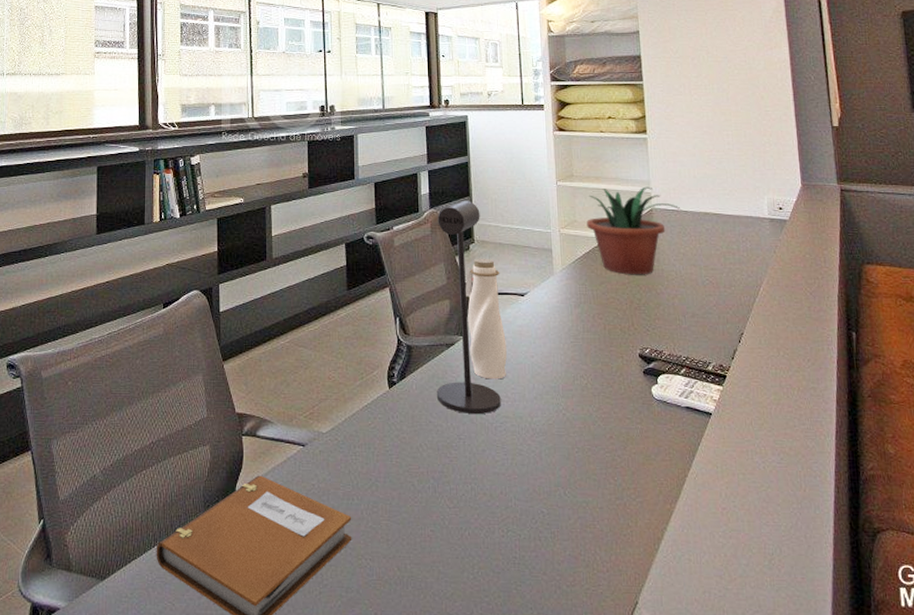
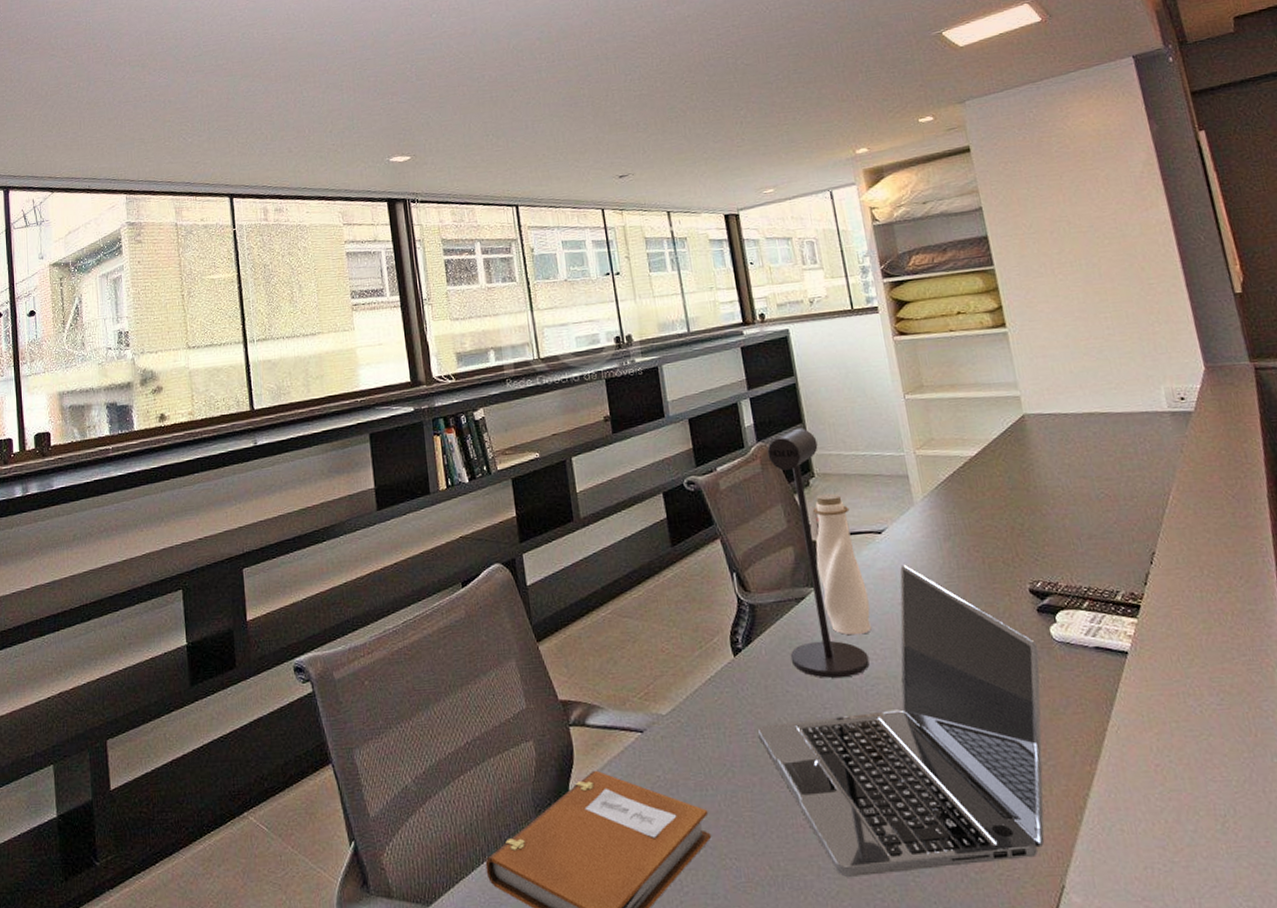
laptop: none [401,324,641,582] -> present [757,564,1045,877]
potted plant: present [587,186,681,275] -> none [945,389,1060,496]

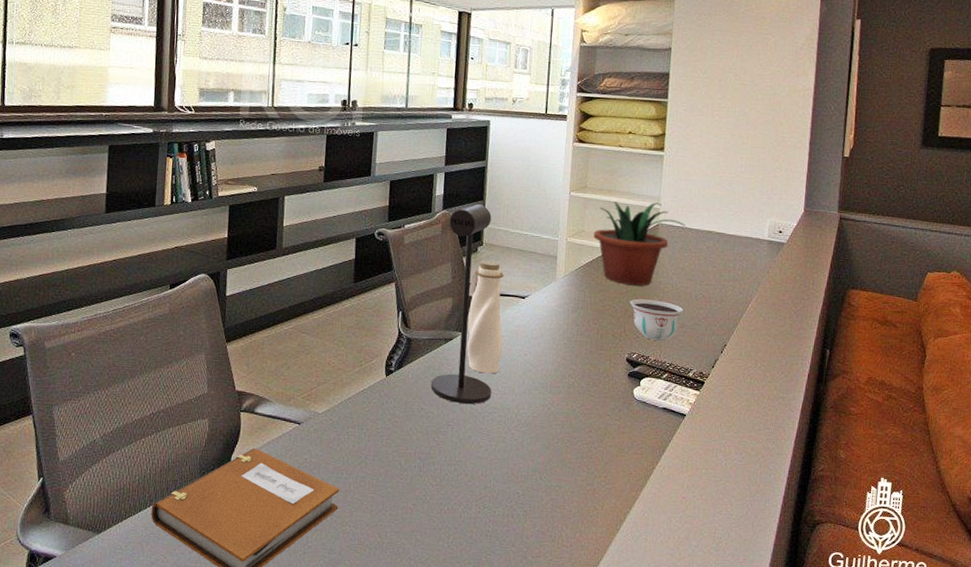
laptop: present [757,564,1045,877] -> none [391,325,621,551]
potted plant: none [945,389,1060,496] -> present [593,202,686,286]
bowl: none [1014,509,1086,562] -> present [630,299,684,342]

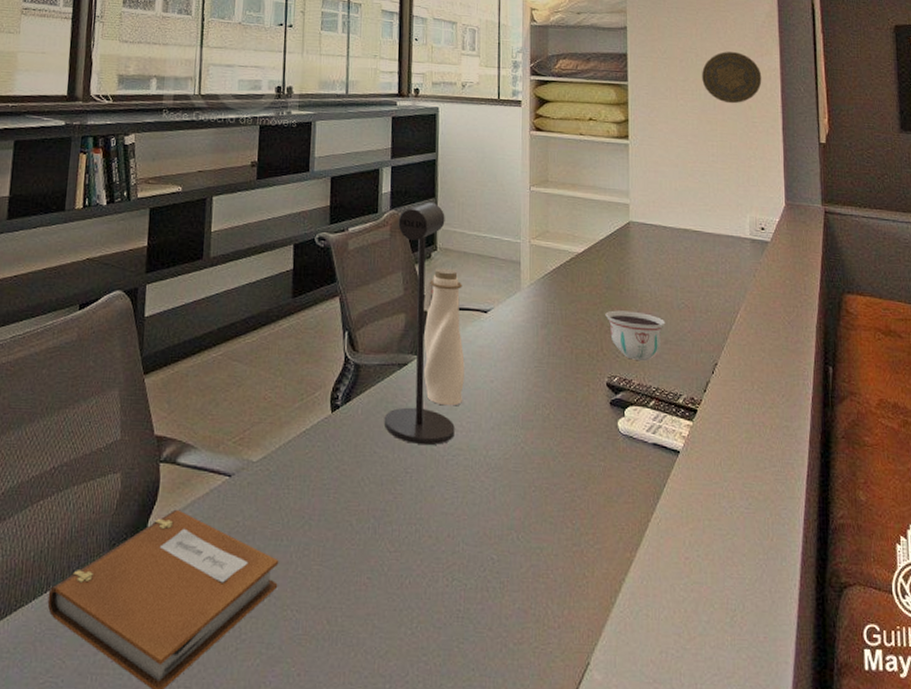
potted plant: present [593,202,686,286] -> none [559,197,660,295]
decorative plate: none [738,72,796,120] -> present [702,52,762,104]

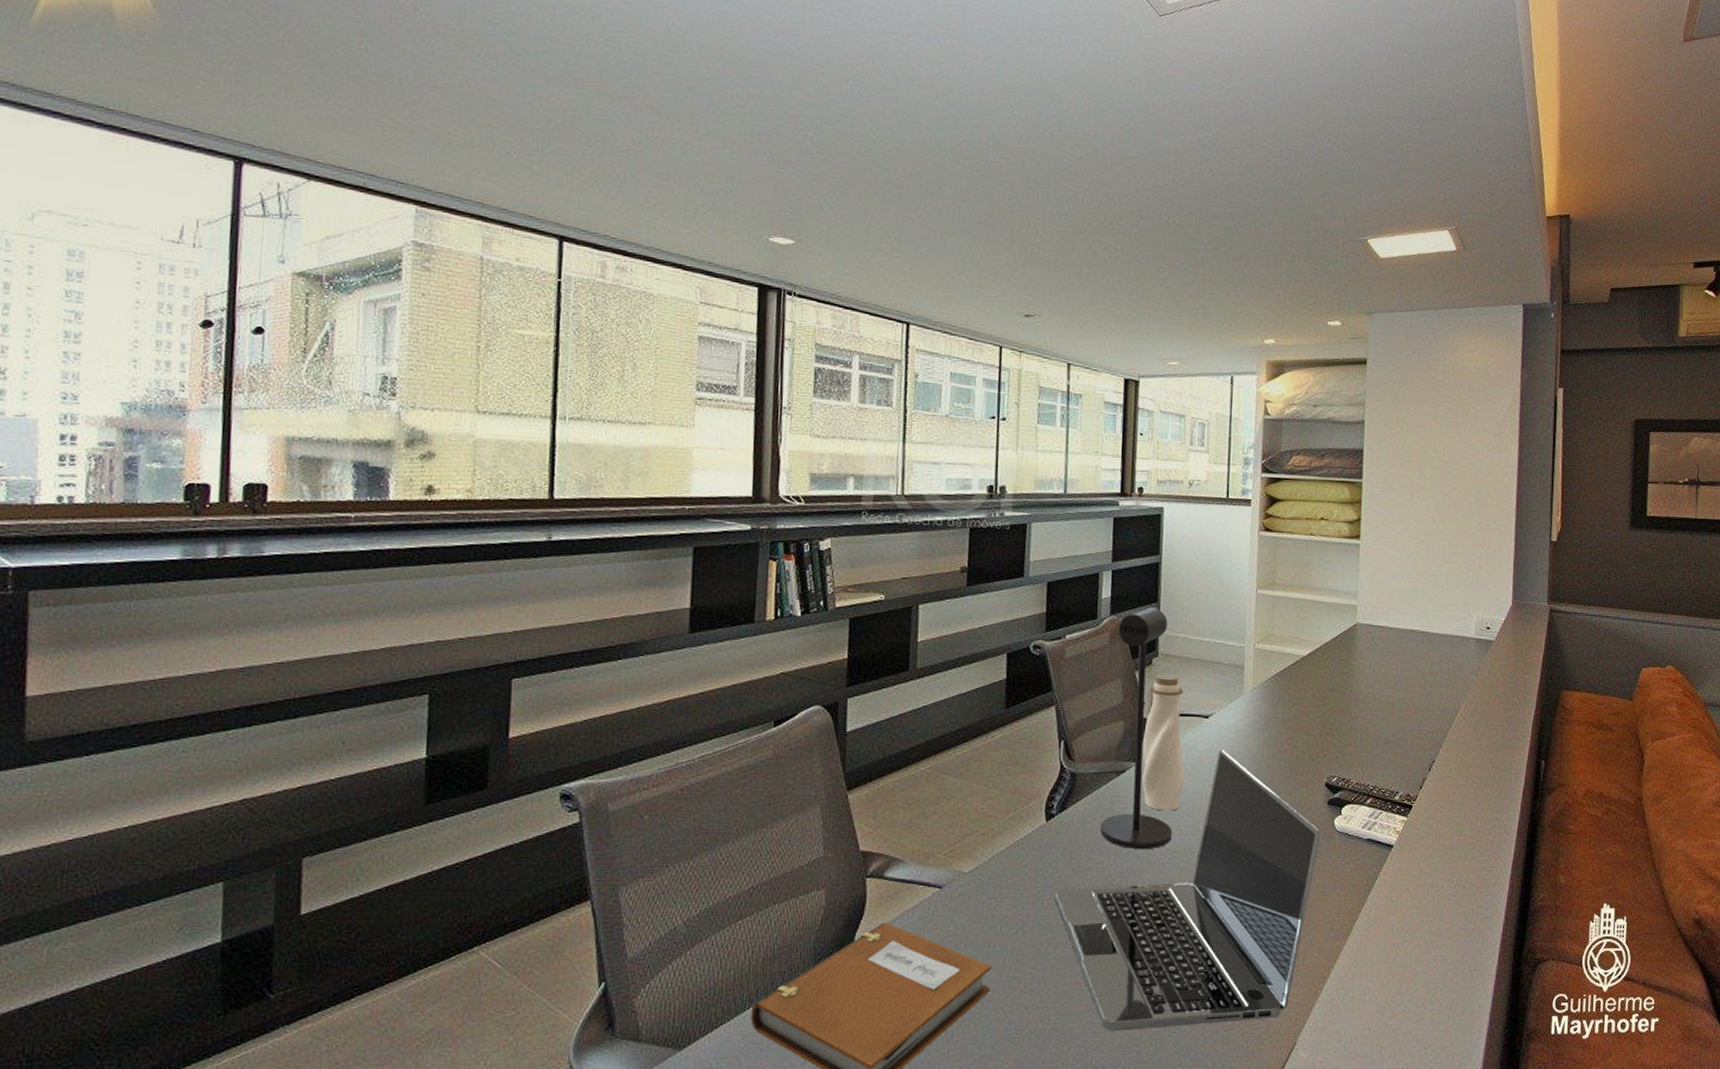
laptop: none [340,345,605,638] -> present [1054,749,1321,1031]
bowl: present [605,310,666,362] -> none [1327,712,1387,761]
decorative plate: present [702,52,762,104] -> none [1438,447,1499,502]

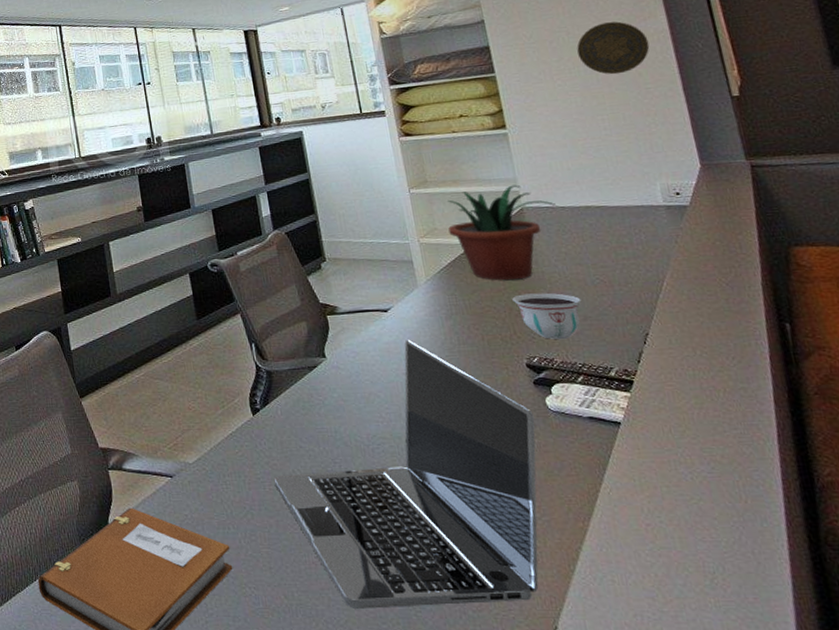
desk lamp: present [1100,606,1172,849] -> none [283,218,376,437]
water bottle: present [1142,674,1184,811] -> none [320,275,378,400]
potted plant: none [1285,599,1387,697] -> present [447,184,557,280]
bowl: none [1327,712,1387,761] -> present [512,293,582,340]
decorative plate: none [1438,447,1499,502] -> present [576,21,650,75]

